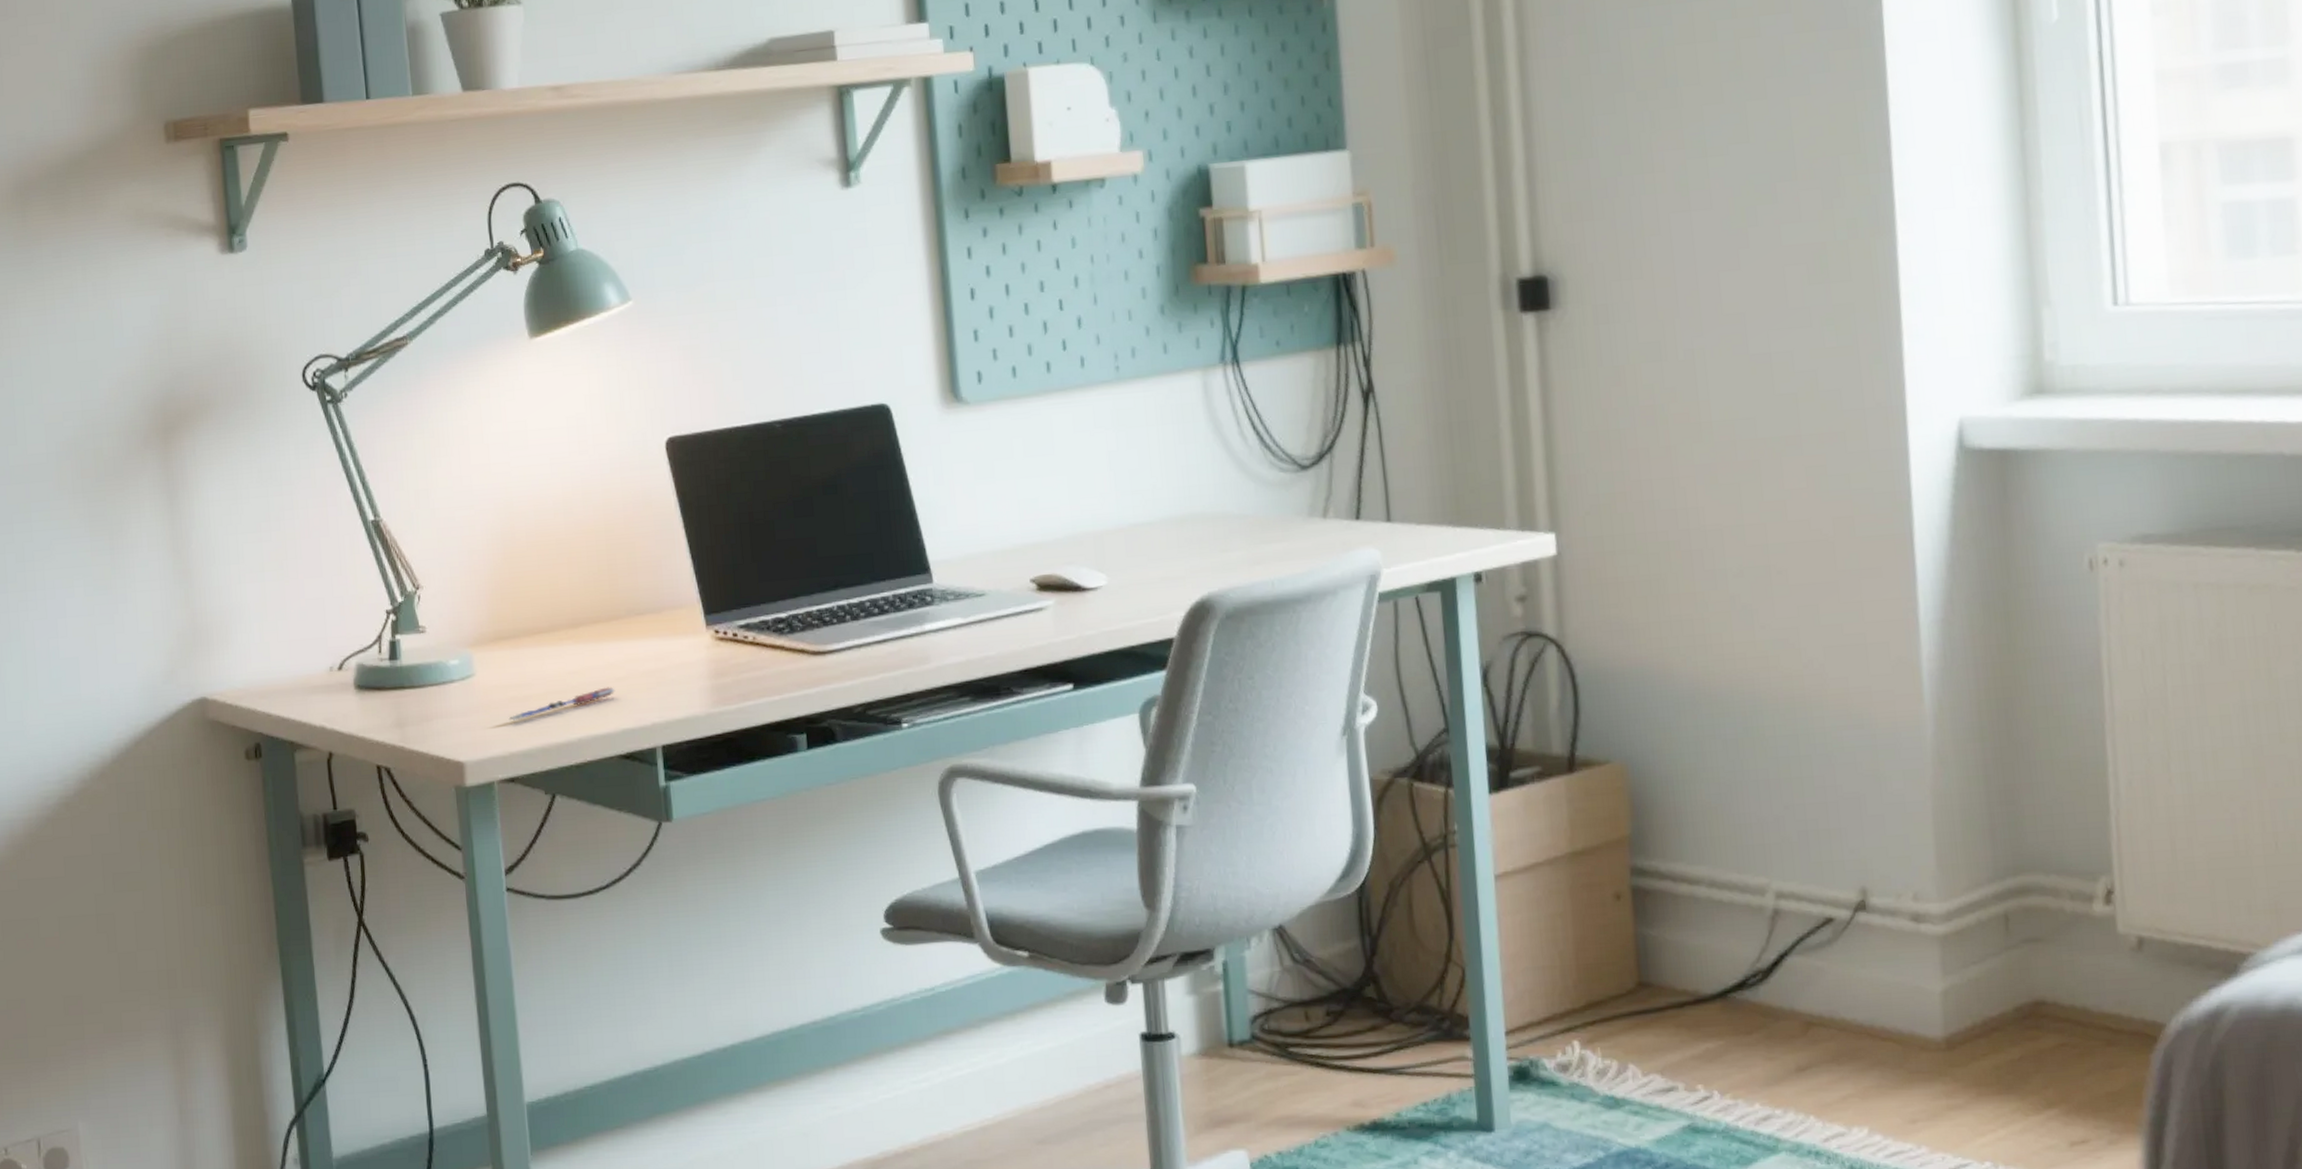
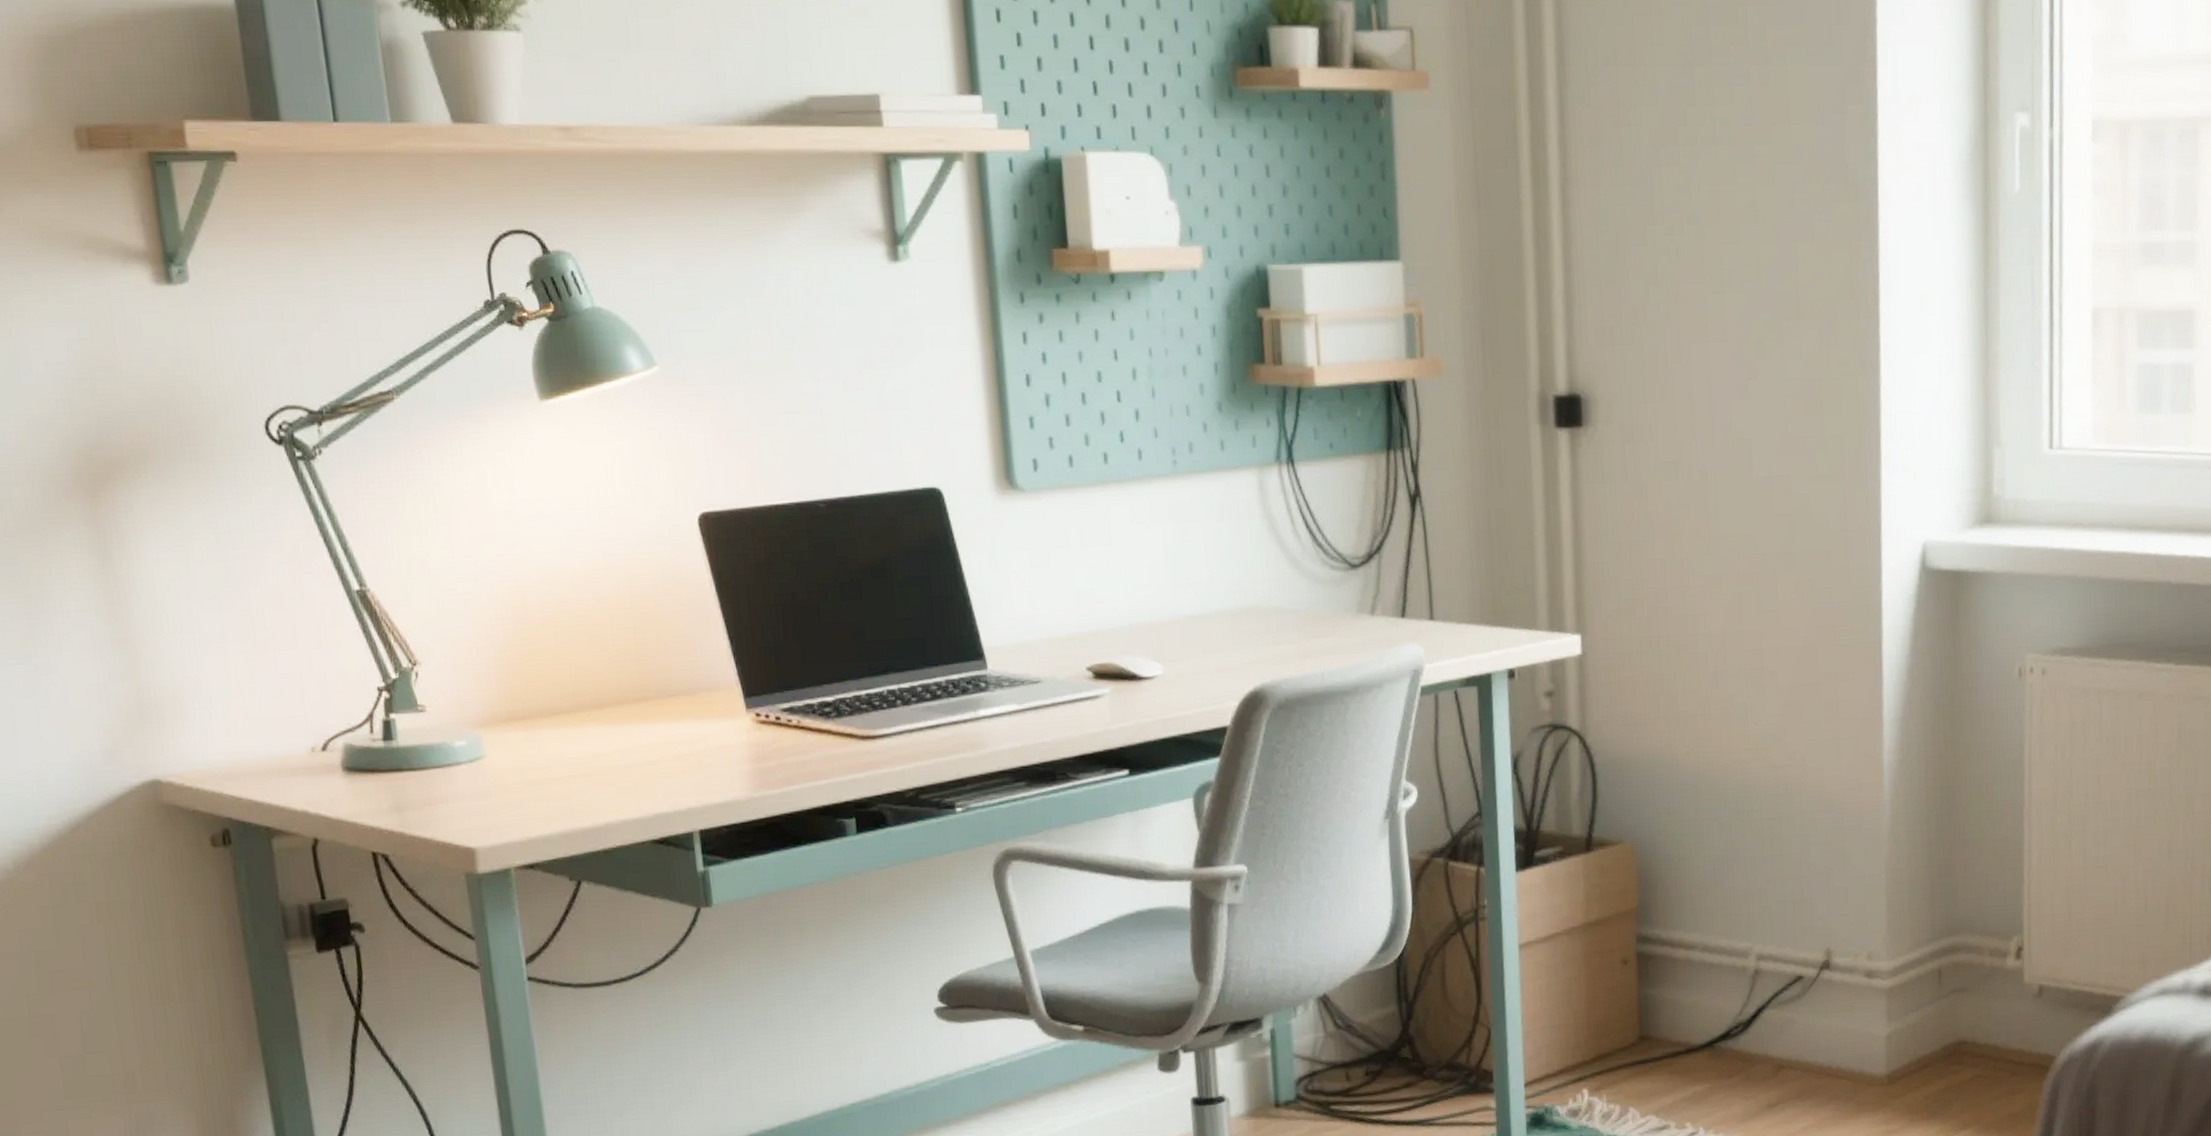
pen: present [508,687,616,721] -> none [525,770,647,805]

